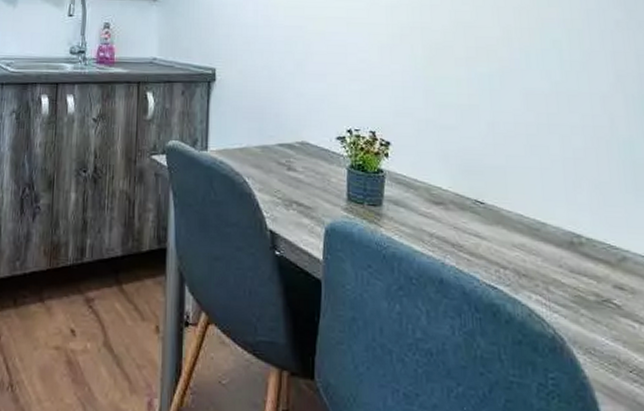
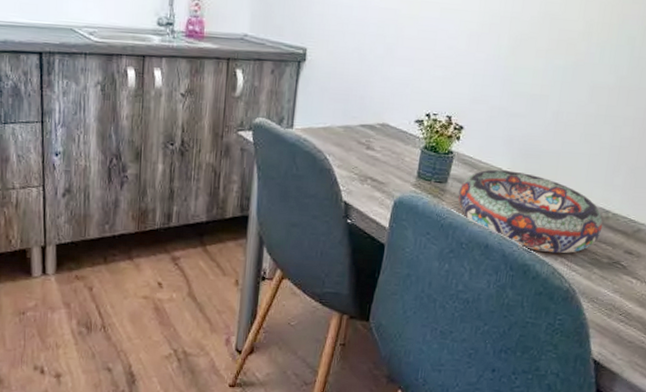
decorative bowl: none [397,189,579,290] -> present [457,169,603,254]

